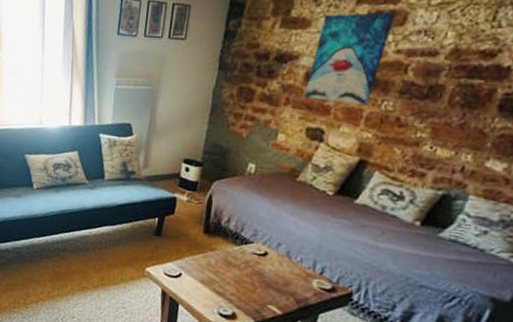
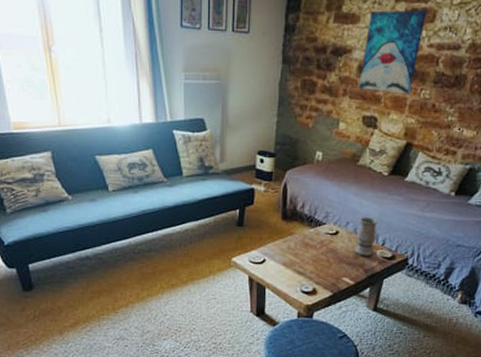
vase: none [285,239,317,285] -> present [354,217,378,256]

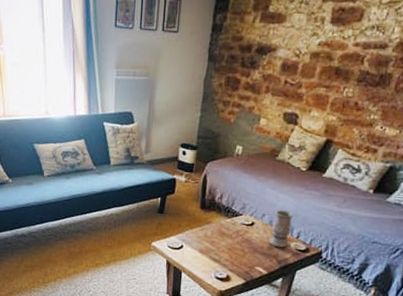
wall art: present [359,10,427,94] -> none [281,9,355,92]

